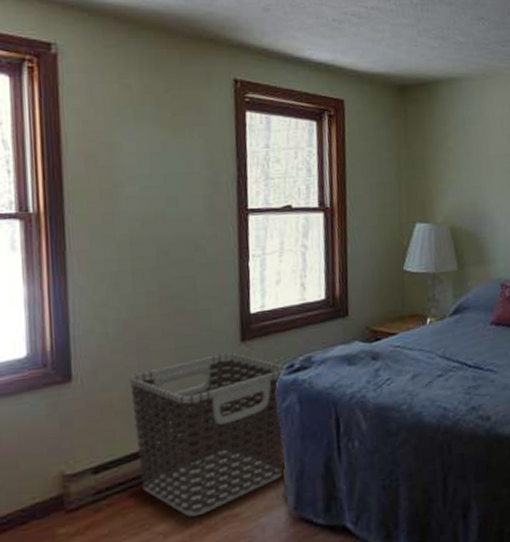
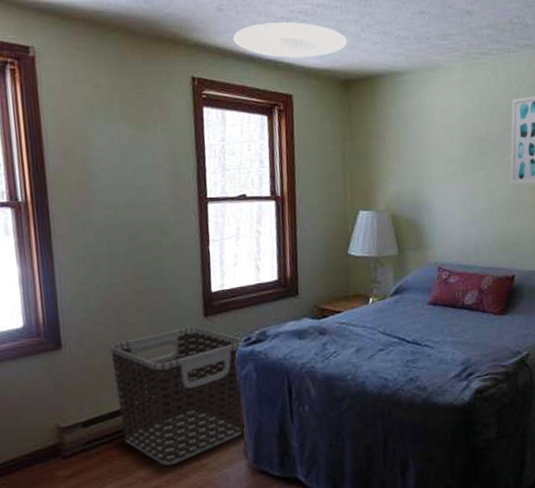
ceiling light: none [281,25,403,61] -> present [233,22,347,58]

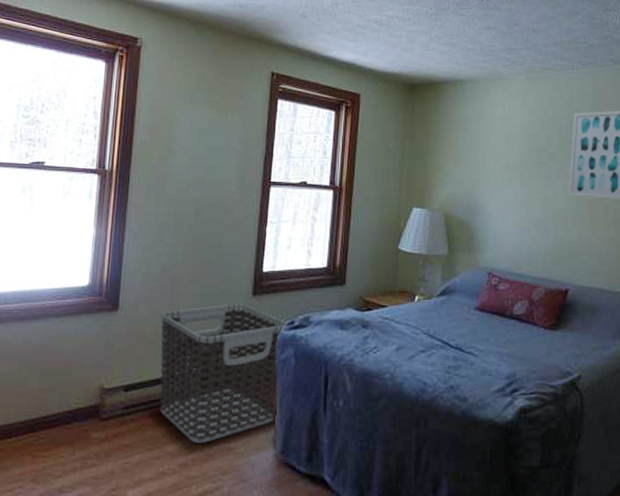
ceiling light: present [233,22,347,58] -> none [313,29,416,61]

